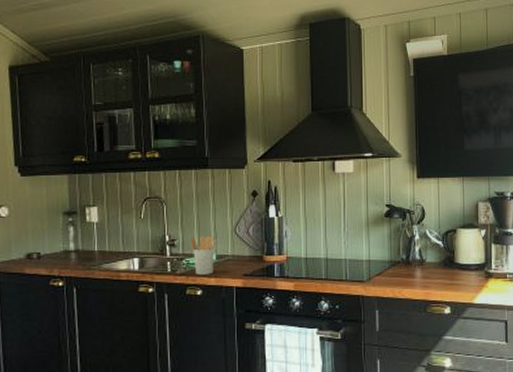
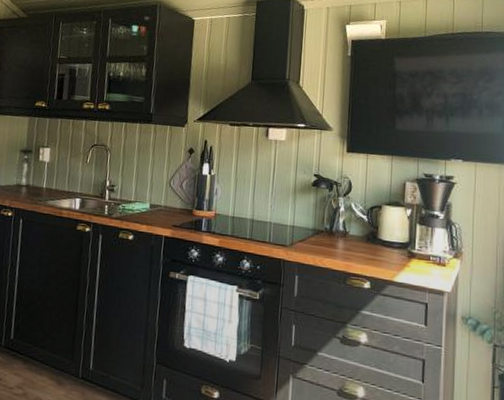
utensil holder: present [189,236,217,275] -> none [127,184,153,222]

